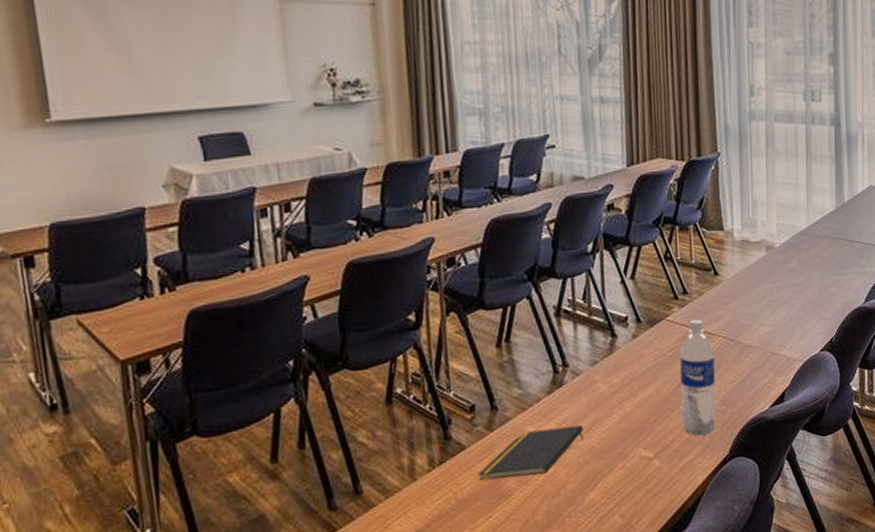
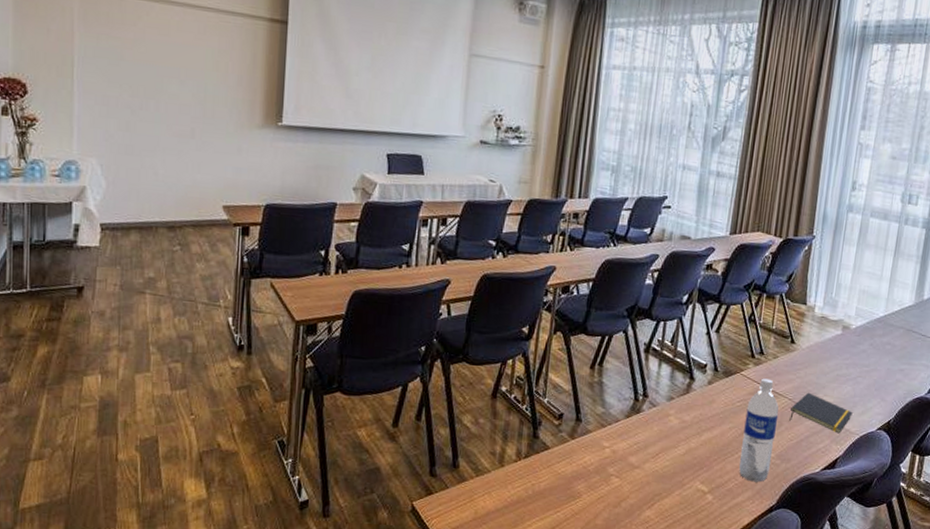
notepad: present [477,424,584,481] -> none [555,446,652,486]
notepad: none [727,325,792,364] -> present [789,392,853,434]

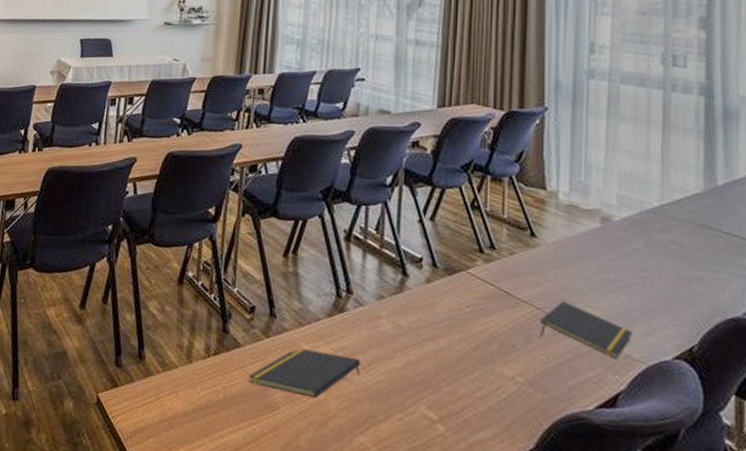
notepad: none [555,446,652,486] -> present [248,348,362,399]
water bottle: present [739,378,779,482] -> none [476,279,525,416]

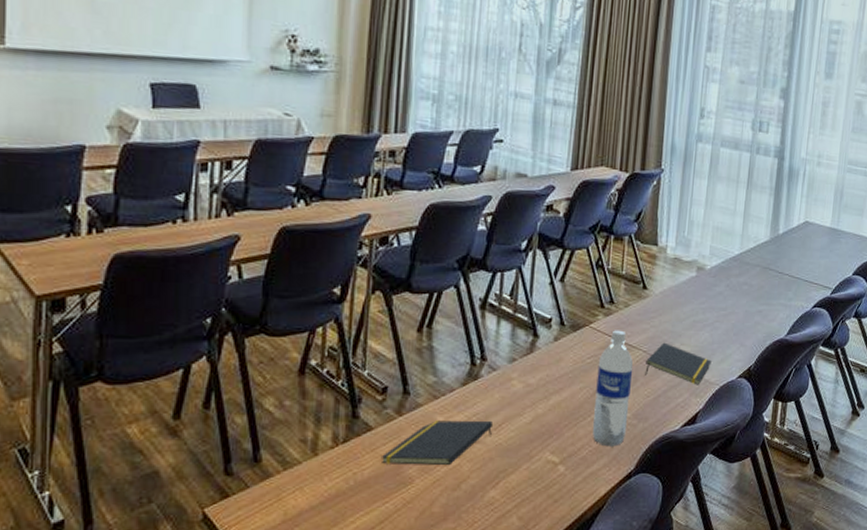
water bottle: none [476,279,525,416] -> present [592,330,634,447]

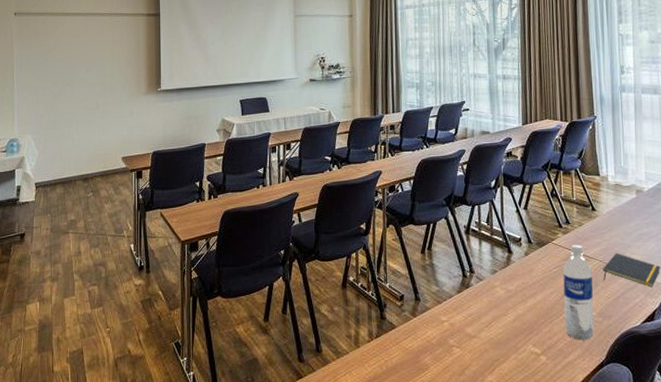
notepad: present [380,420,494,466] -> none [403,319,485,356]

